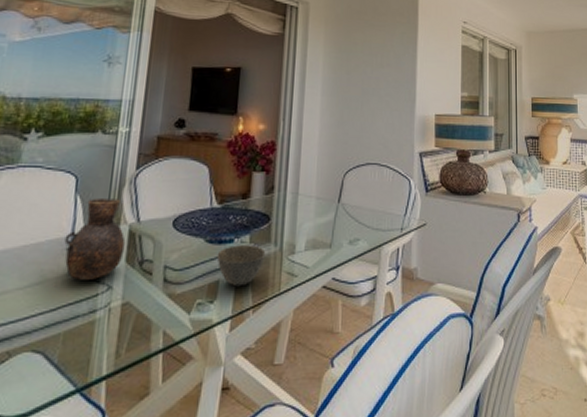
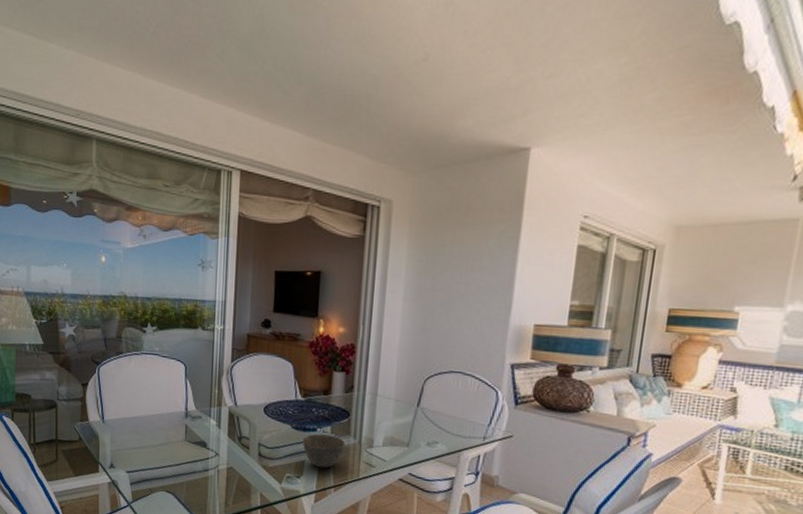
vase: present [64,199,126,280] -> none [181,383,227,447]

